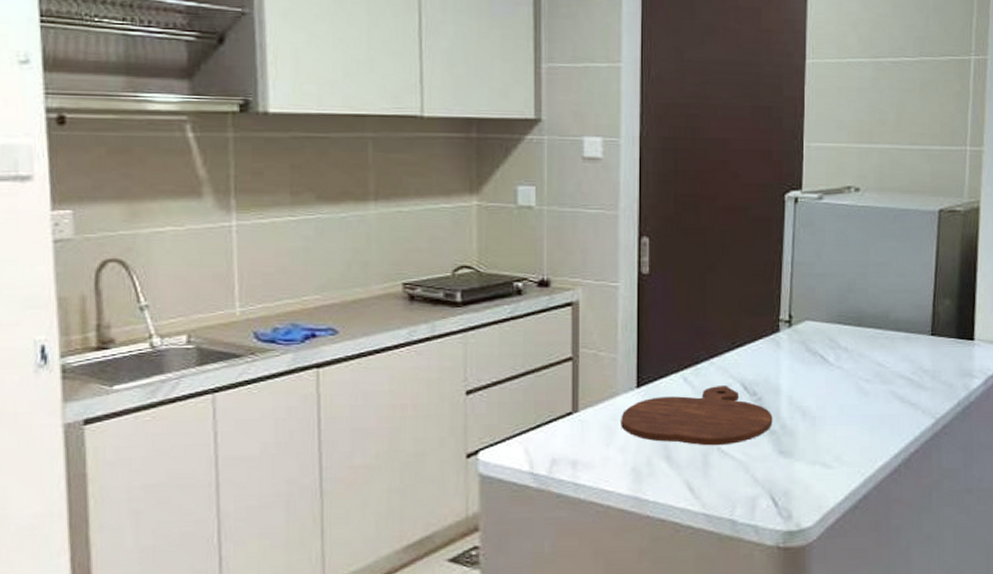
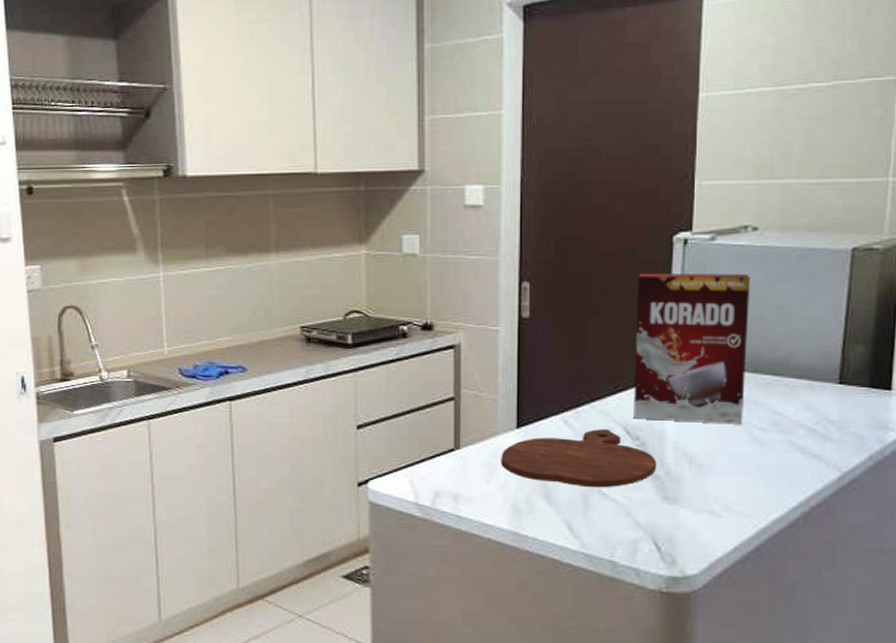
cereal box: none [750,229,854,377] -> present [633,273,750,425]

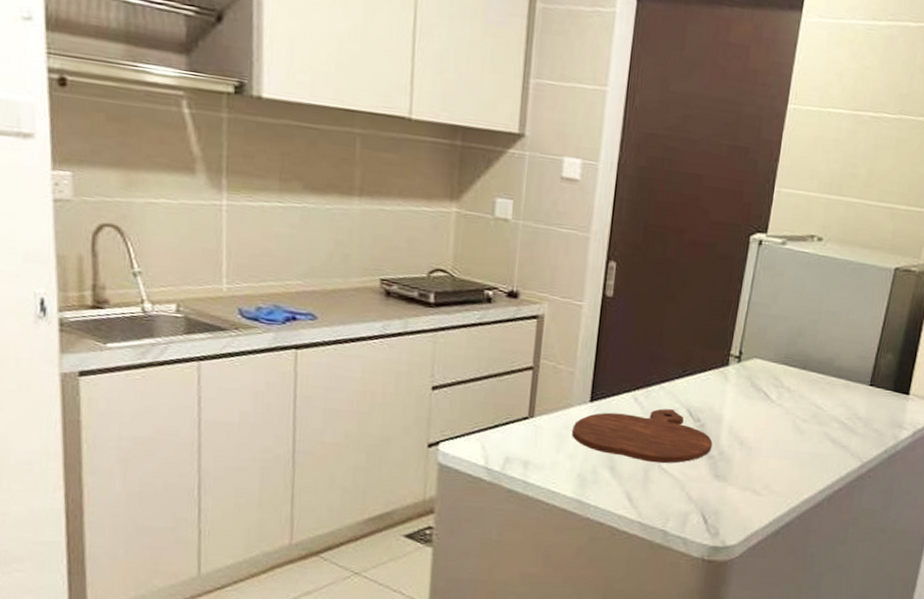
cereal box: present [633,273,750,425] -> none [697,266,810,415]

